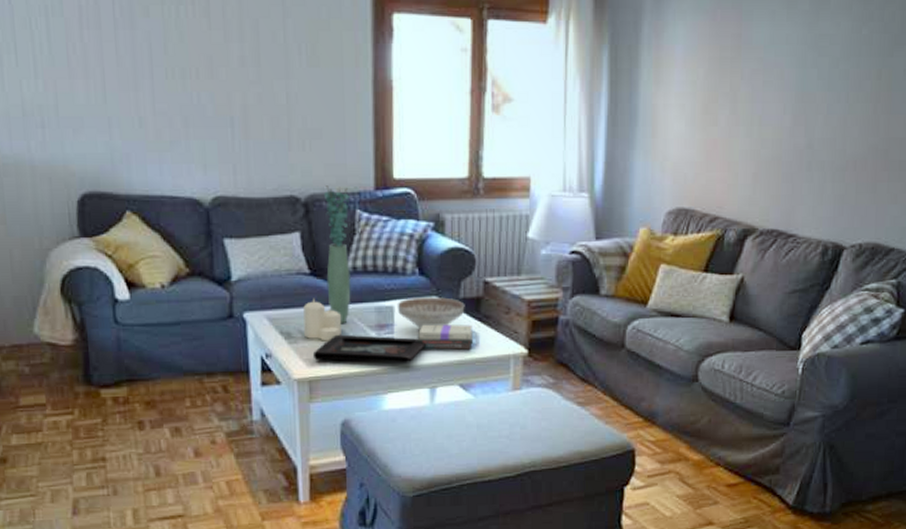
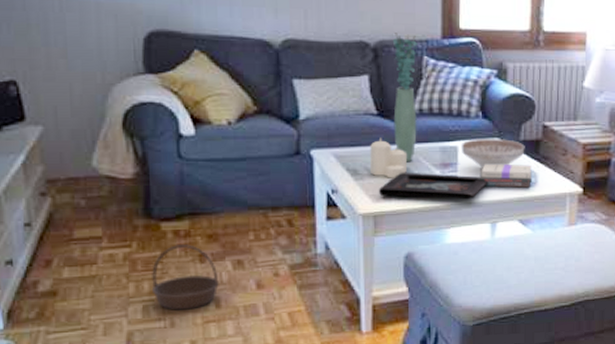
basket: none [93,411,158,478] -> present [152,244,219,310]

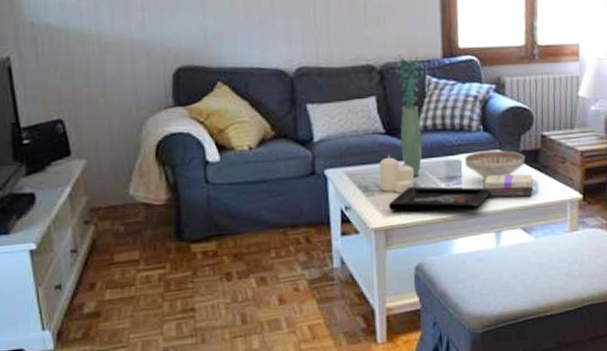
basket: present [152,244,219,310] -> none [184,264,245,327]

